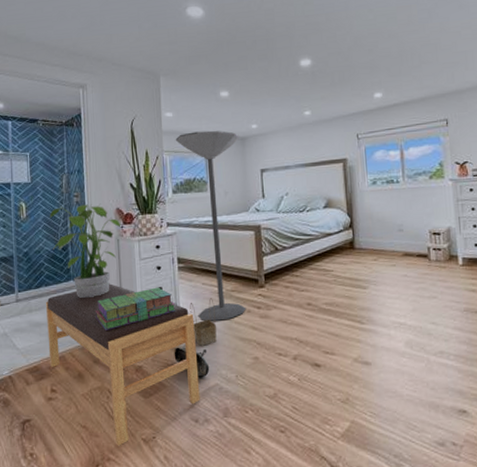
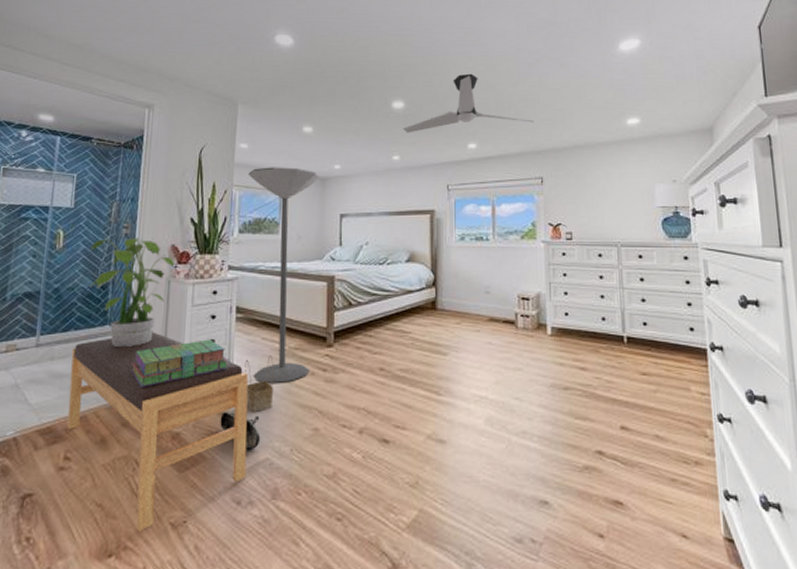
ceiling fan: none [312,25,436,89] -> present [403,73,534,133]

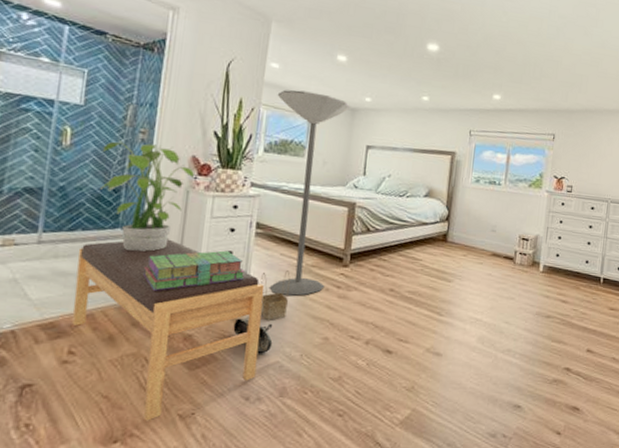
ceiling fan: present [403,73,534,133] -> none [435,27,554,83]

